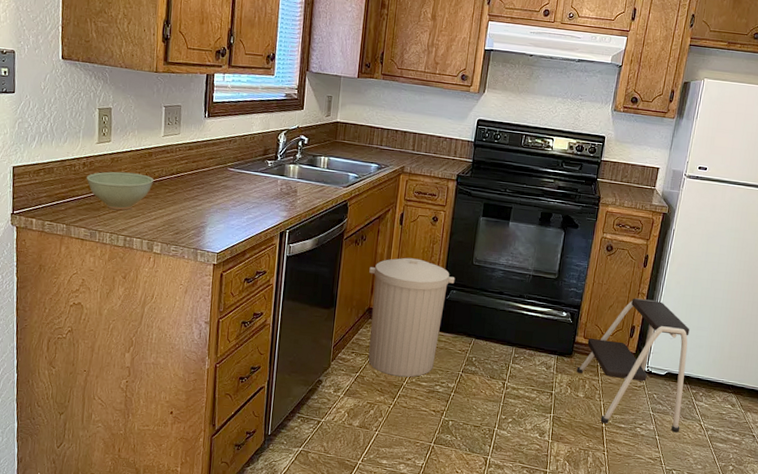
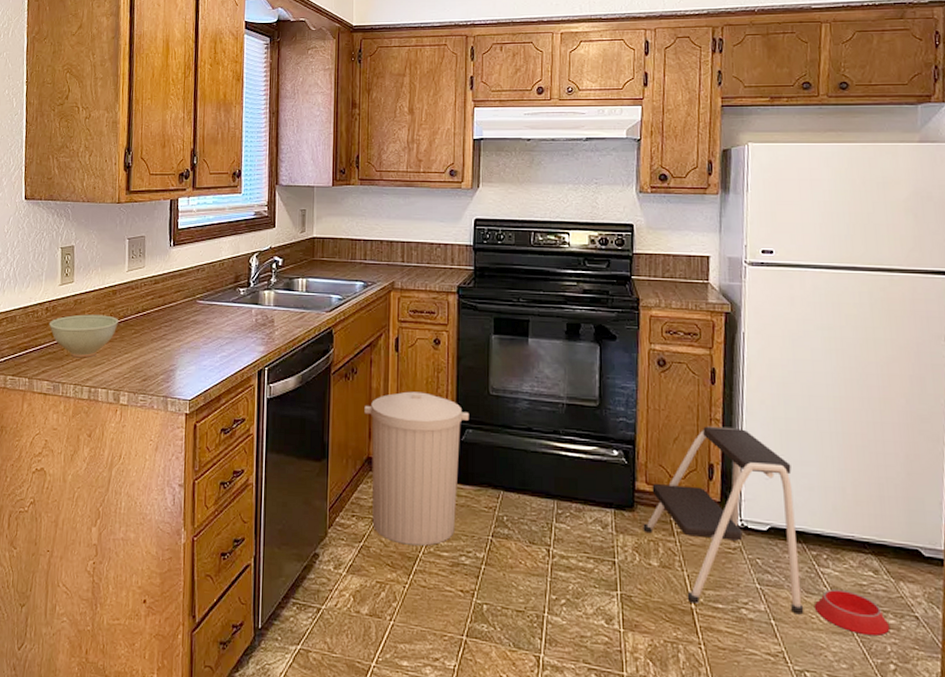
pet bowl: none [687,416,735,447] -> present [814,588,890,636]

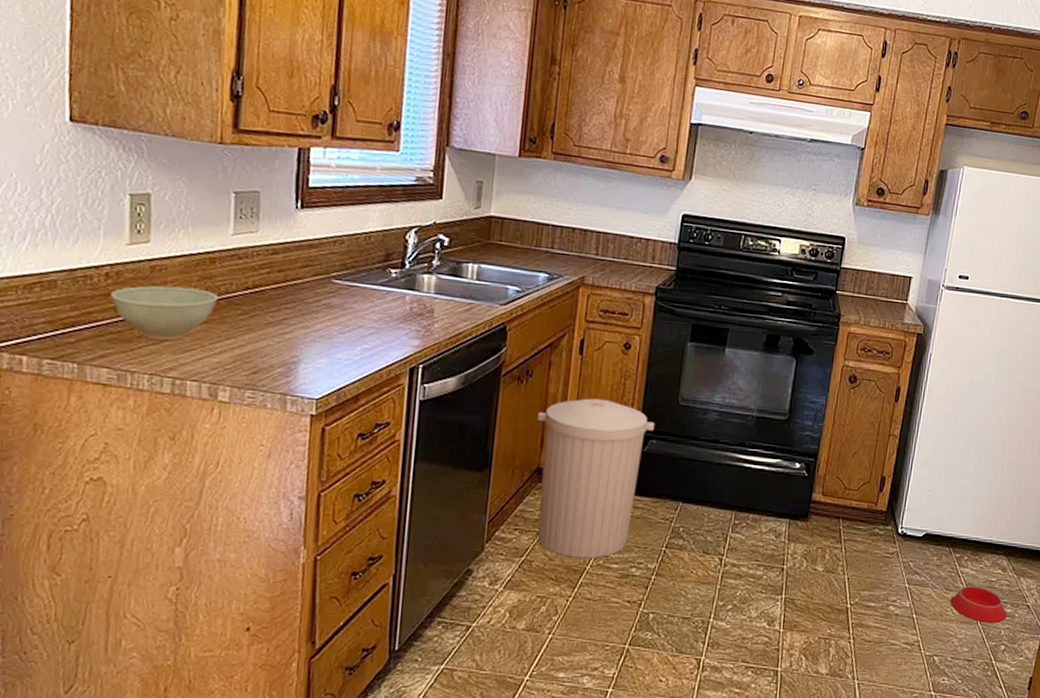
step stool: present [643,426,804,615] -> none [813,441,952,609]

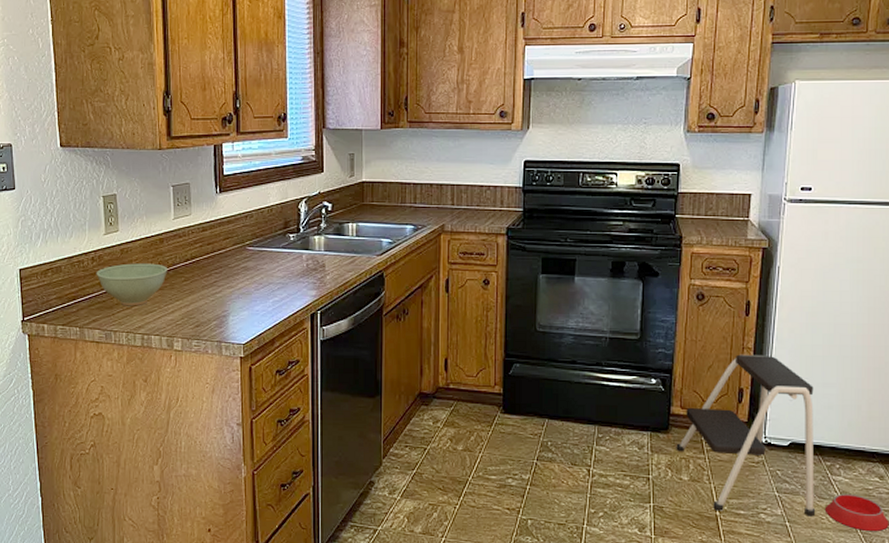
trash can: present [537,398,655,559] -> none [416,330,517,471]
step stool: none [813,441,952,609] -> present [676,354,816,517]

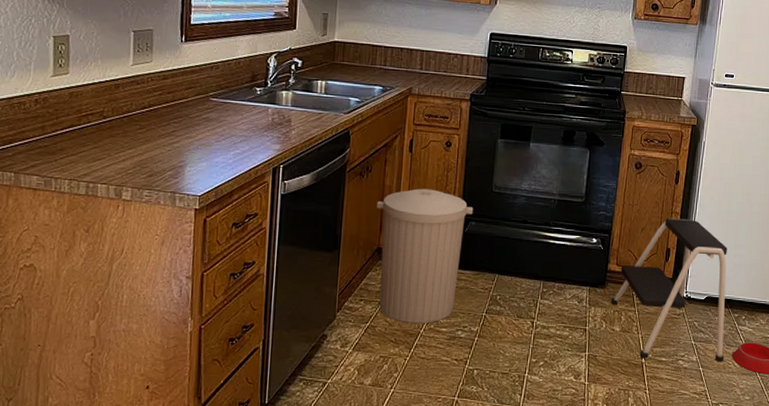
bowl: present [96,263,167,306] -> none [39,108,121,153]
trash can: none [416,330,517,471] -> present [377,188,474,323]

